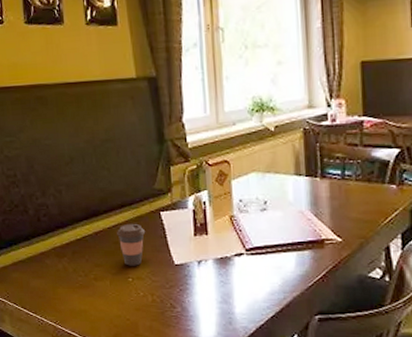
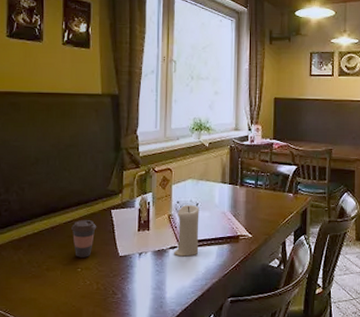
candle: none [240,202,272,265] -> present [174,204,199,257]

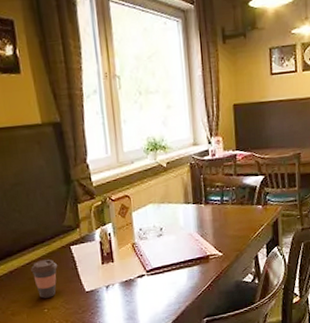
candle: present [174,204,199,257] -> none [141,230,168,284]

